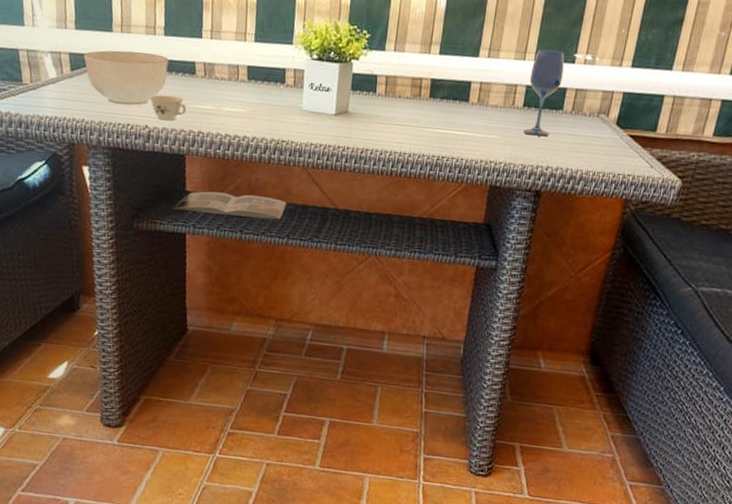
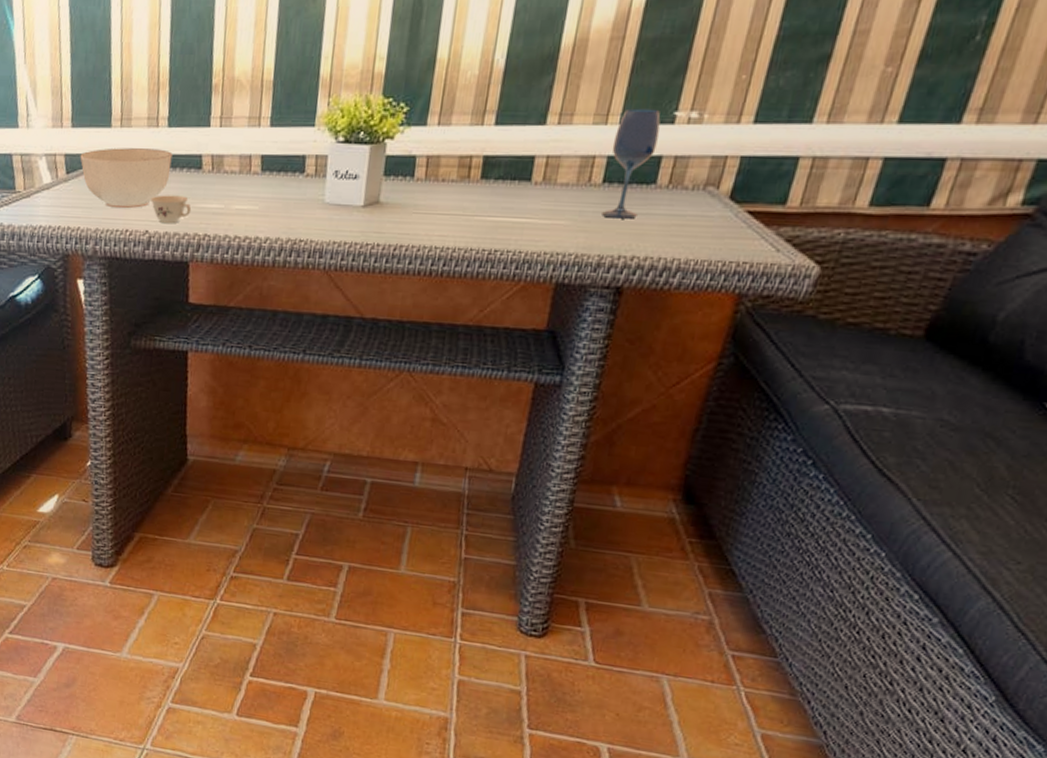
magazine: present [173,191,287,220] -> none [174,302,304,333]

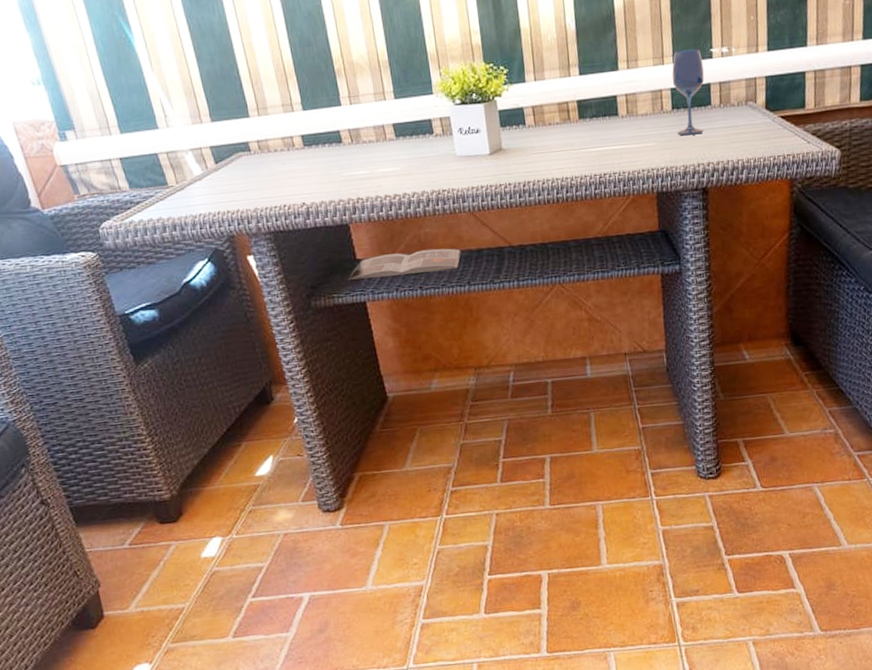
bowl: present [80,148,173,209] -> none [225,130,314,188]
teacup: present [150,195,192,224] -> none [300,168,341,195]
magazine: none [174,302,304,333] -> present [347,248,461,282]

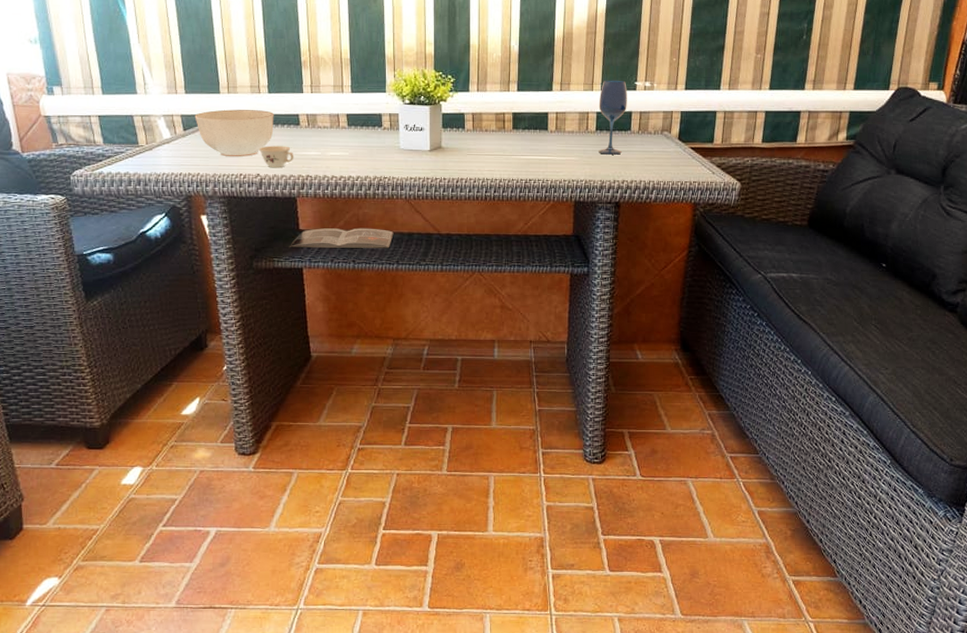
bowl: none [225,130,314,188] -> present [194,109,274,157]
teacup: none [300,168,341,195] -> present [258,145,294,168]

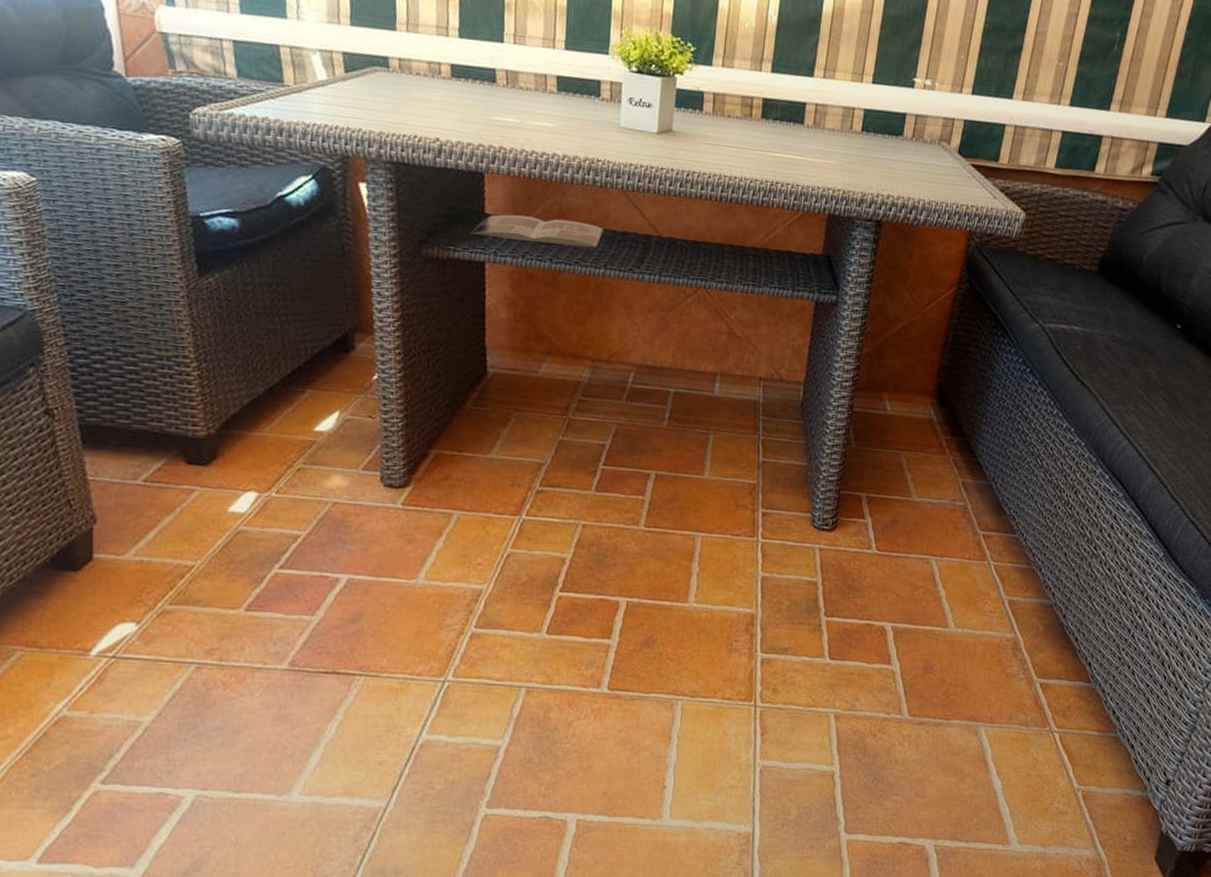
bowl: present [194,109,274,157] -> none [360,51,464,115]
teacup: present [258,145,294,168] -> none [440,104,486,134]
wineglass: present [599,80,627,155] -> none [862,71,903,164]

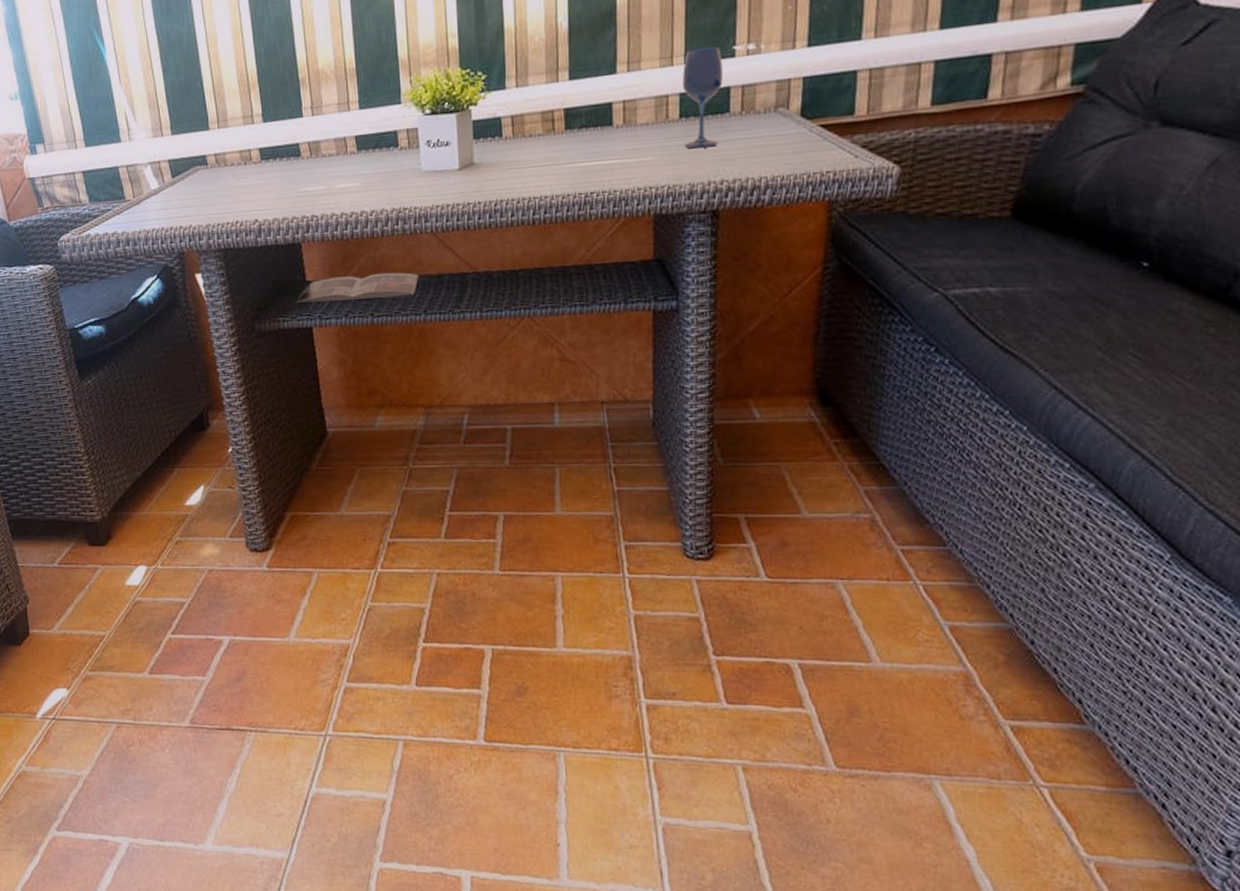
wineglass: none [862,71,903,164] -> present [682,46,723,149]

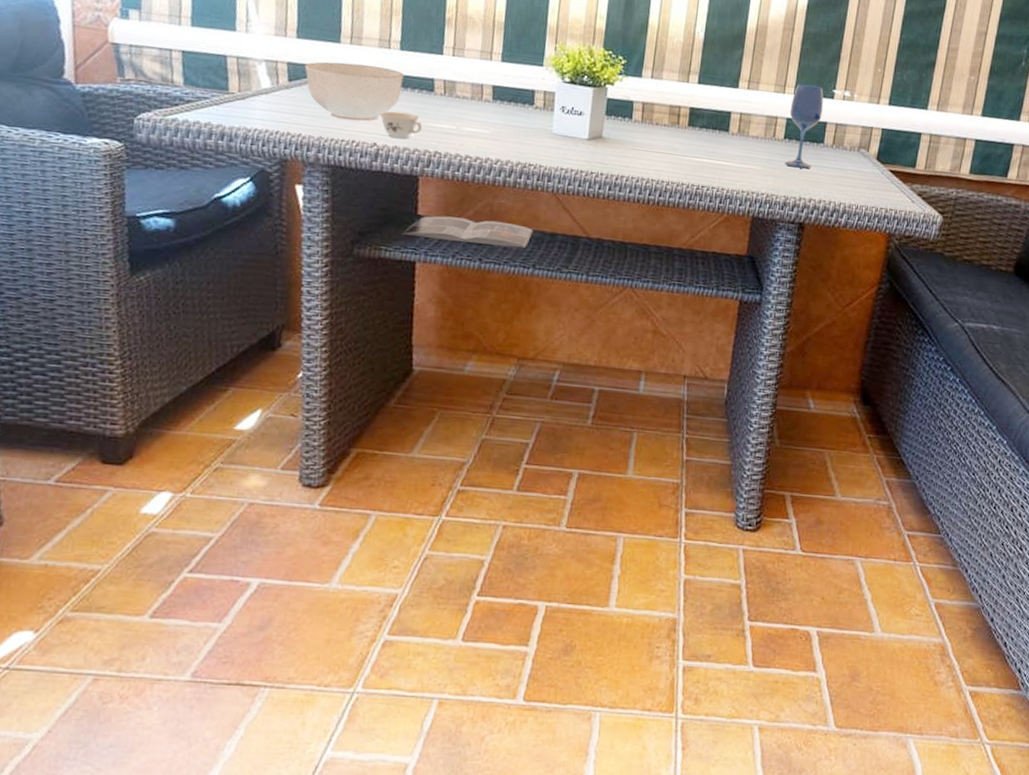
bowl: none [183,143,271,203] -> present [304,62,404,121]
teacup: none [255,183,296,211] -> present [379,111,423,140]

